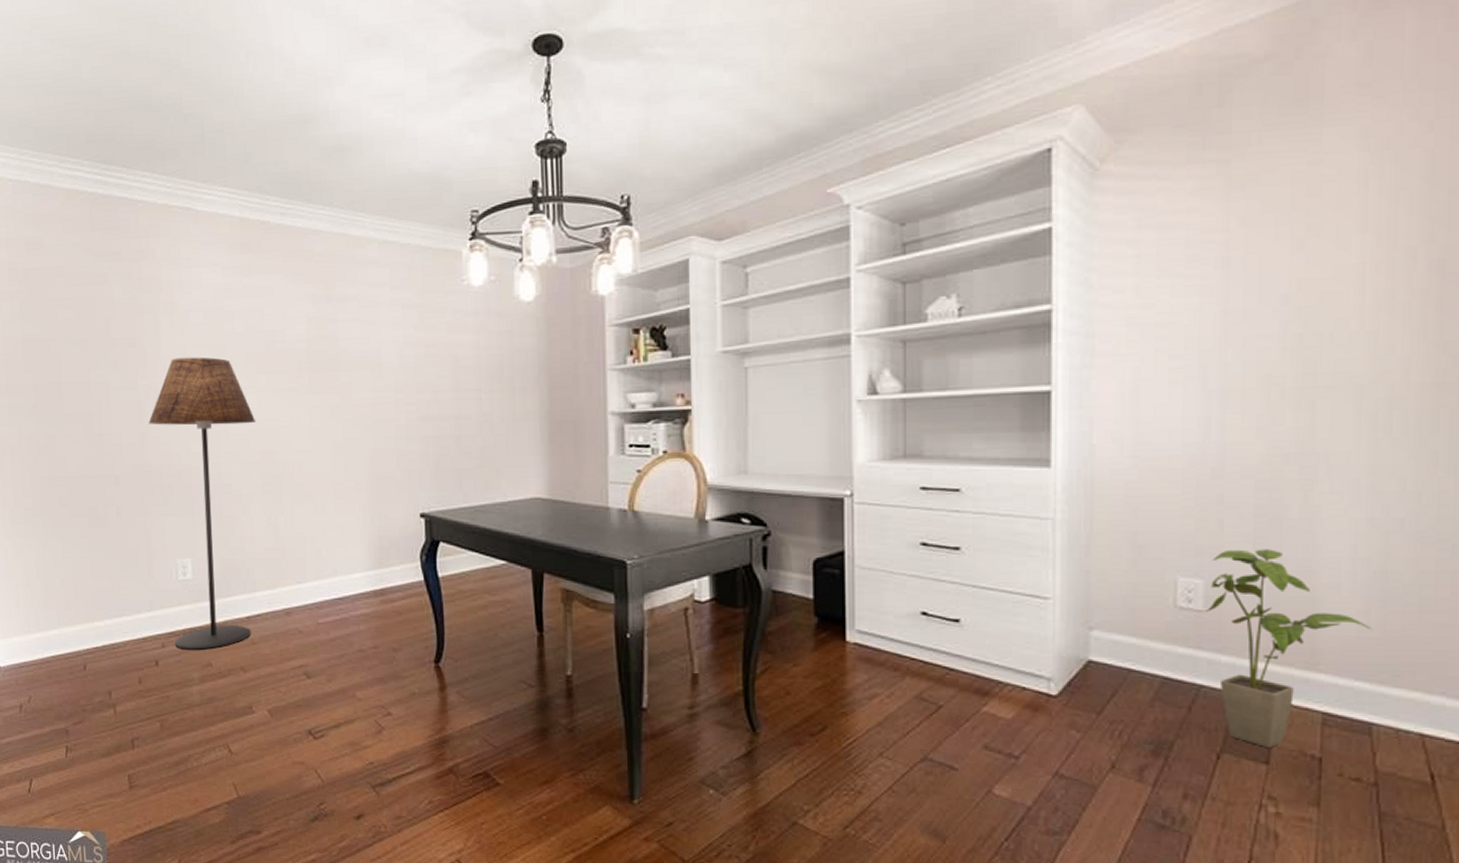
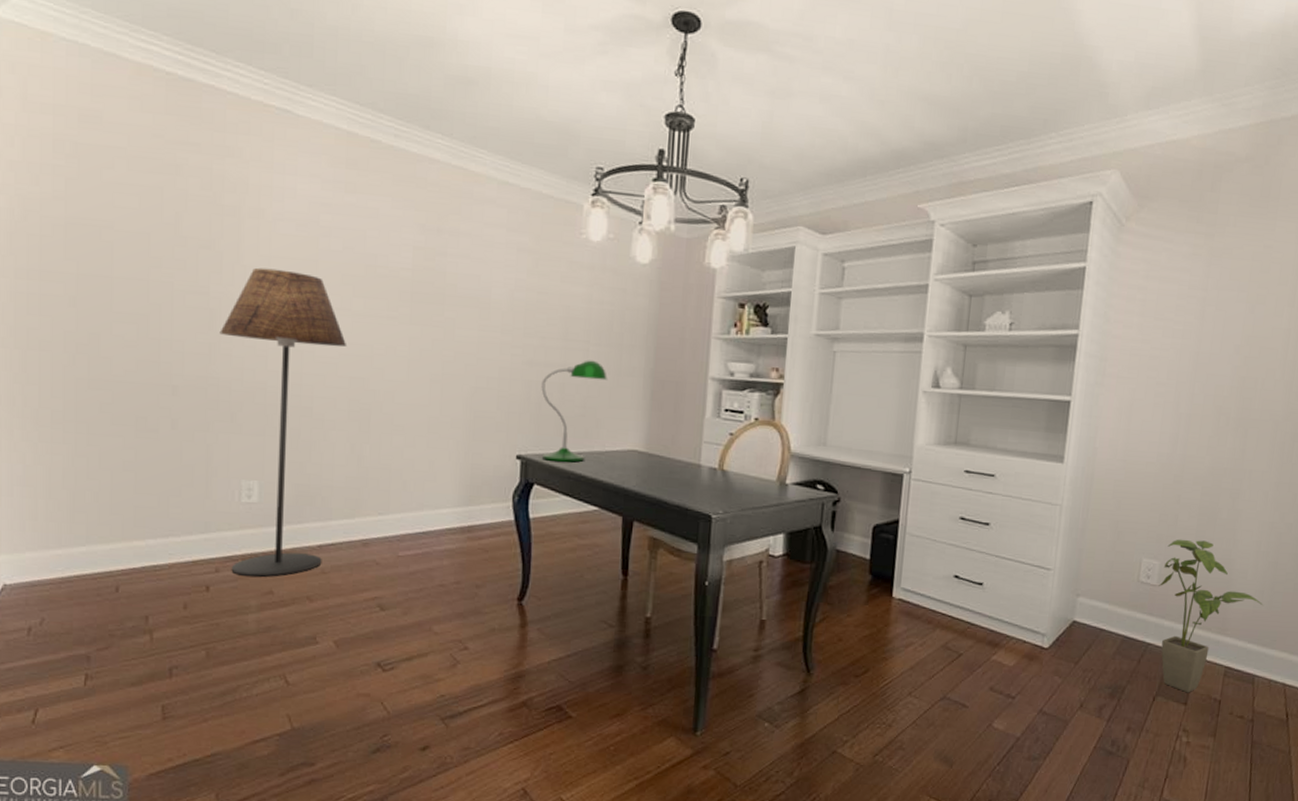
desk lamp: none [438,408,502,518] -> present [541,360,607,463]

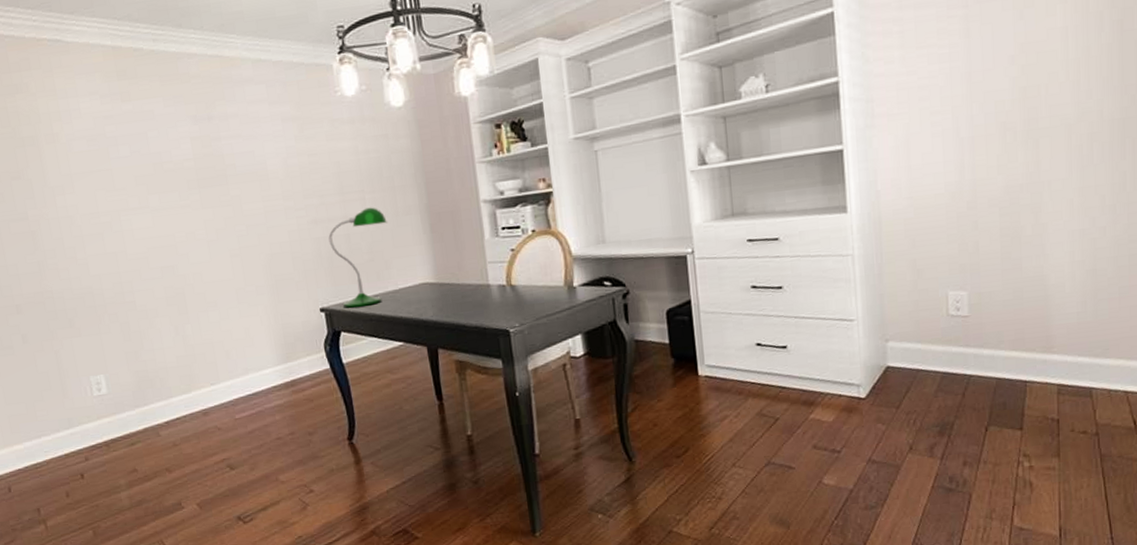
floor lamp: present [219,267,347,577] -> none [44,182,172,460]
house plant: present [1158,539,1264,693] -> none [970,261,1089,418]

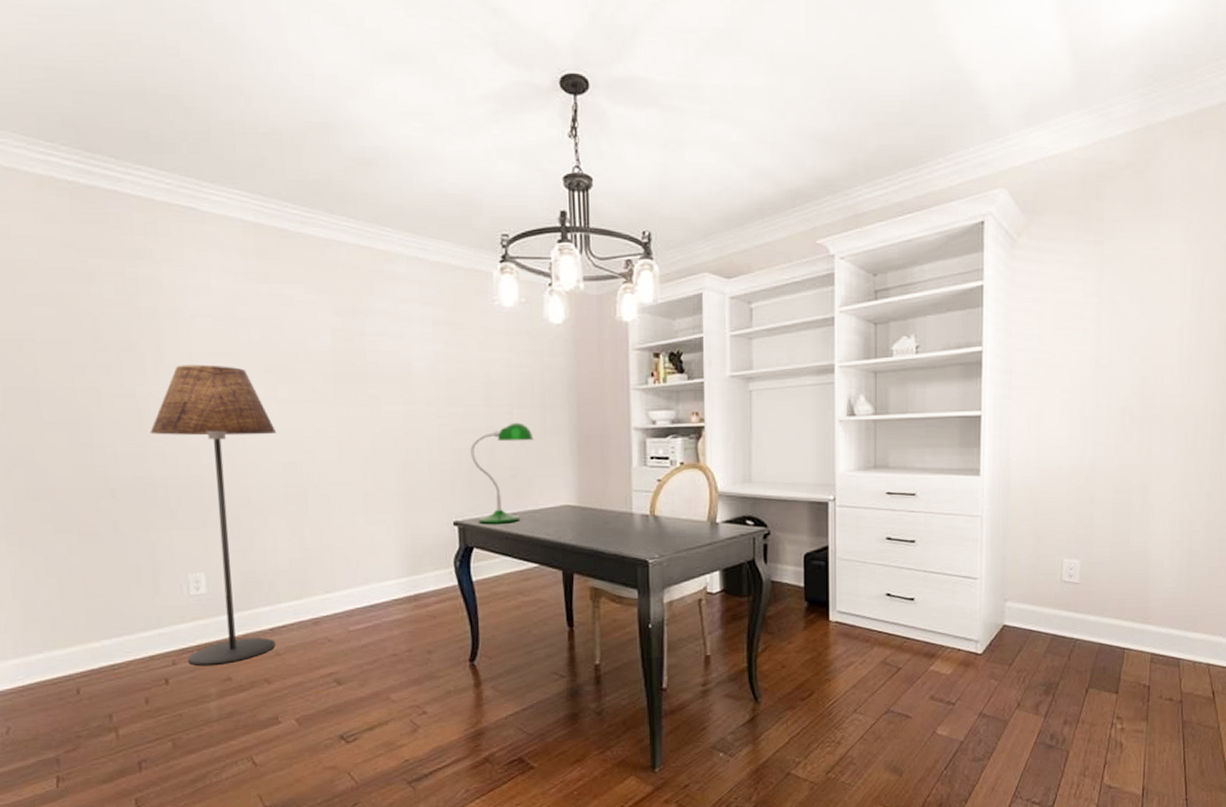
floor lamp: none [44,182,172,460] -> present [150,364,277,667]

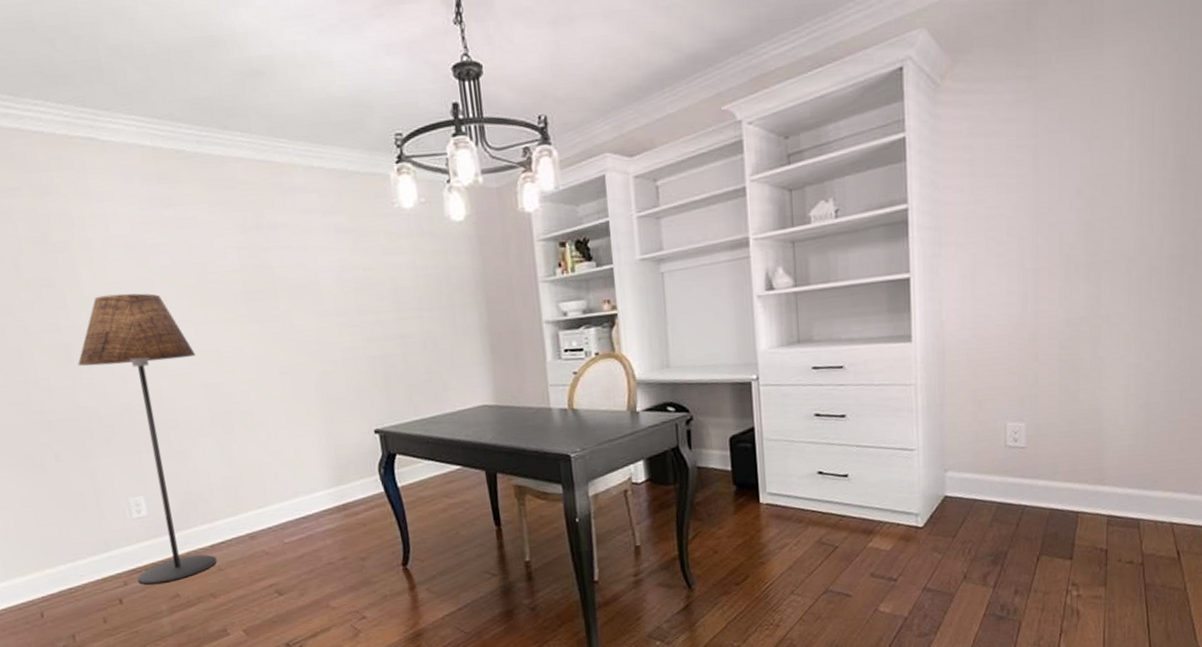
desk lamp: present [470,422,534,525] -> none [384,325,446,431]

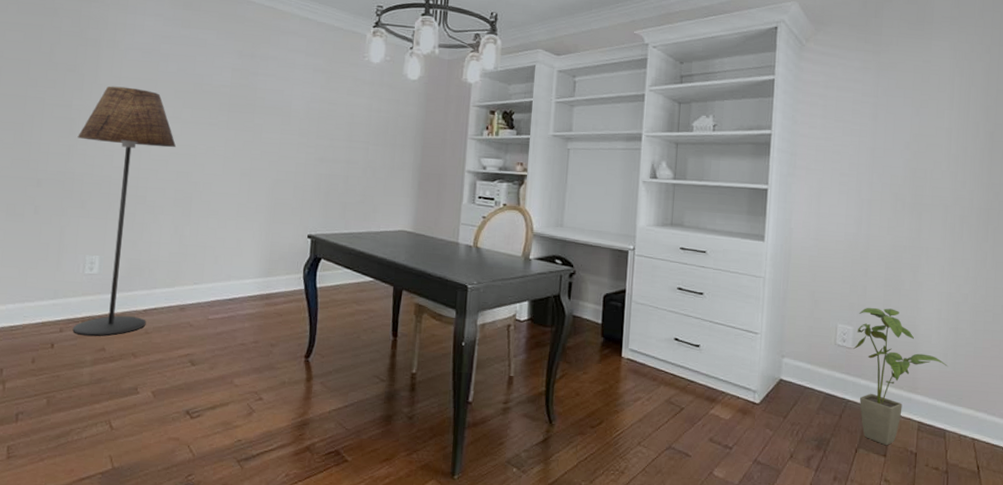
house plant: none [1027,394,1140,548] -> present [853,307,948,446]

